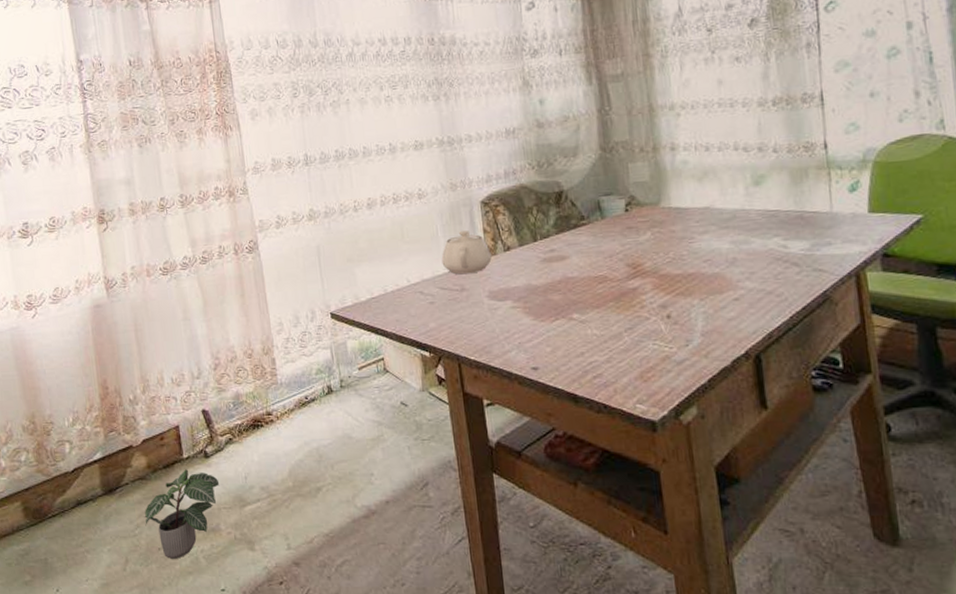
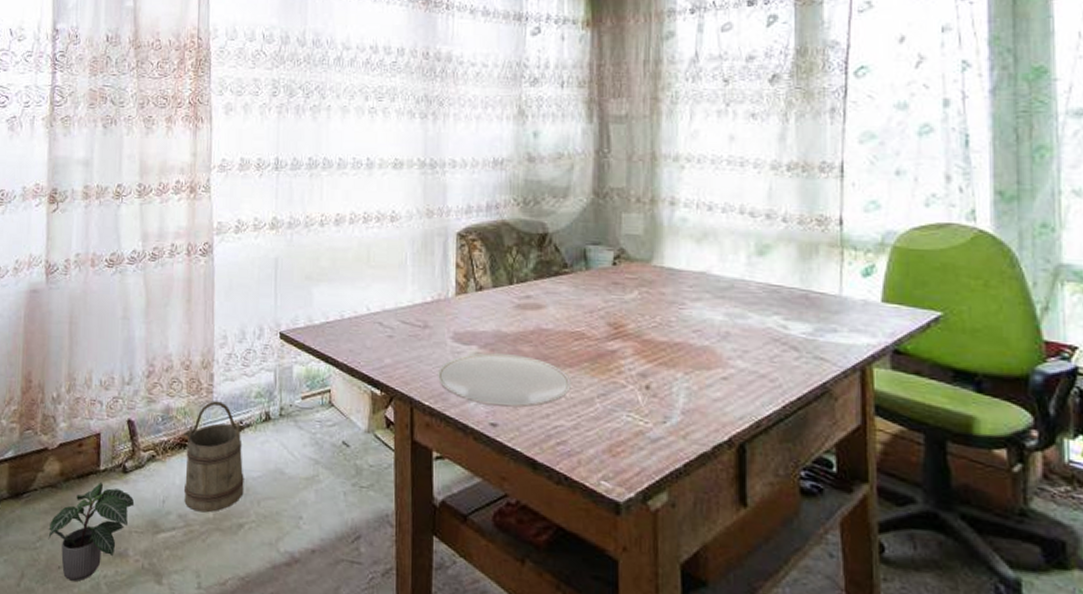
bucket: none [254,382,318,482] -> present [182,401,246,513]
teapot: present [441,229,492,275] -> none [407,261,461,311]
plate: none [478,303,600,352] -> present [437,353,571,408]

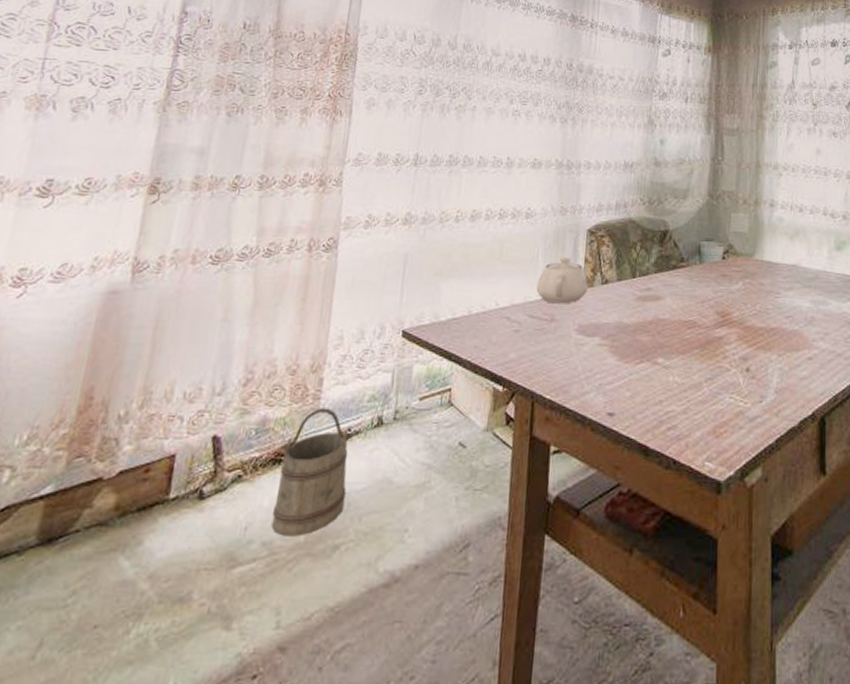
potted plant: present [48,482,135,582] -> none [85,514,209,641]
teapot: none [407,261,461,311] -> present [536,256,589,304]
plate: present [437,353,571,408] -> none [560,344,683,396]

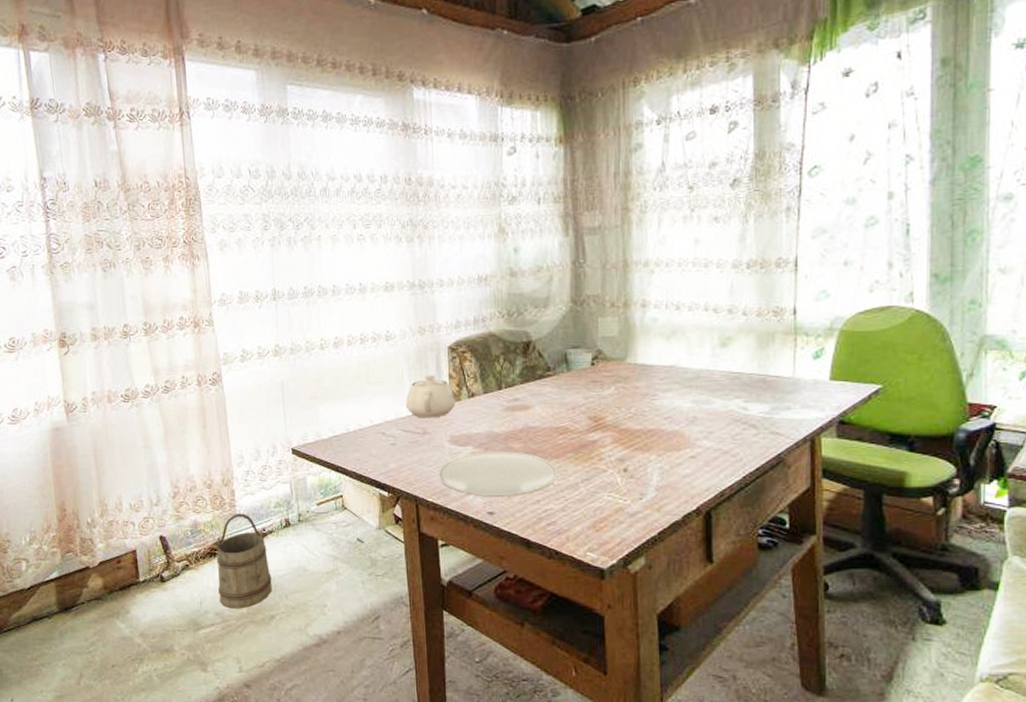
plate: none [560,344,683,396] -> present [437,451,558,497]

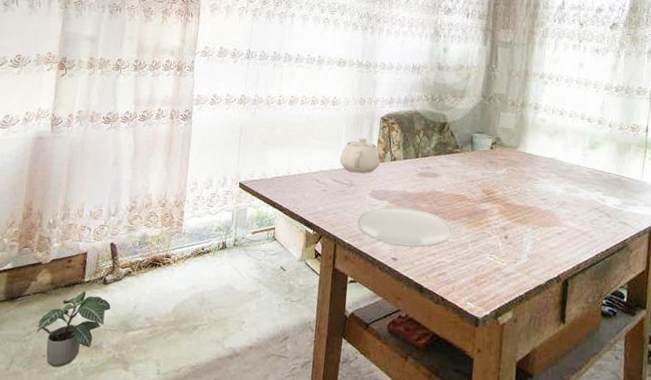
potted plant: none [99,592,175,676] -> present [36,291,111,367]
bucket: present [211,513,272,609] -> none [152,231,206,317]

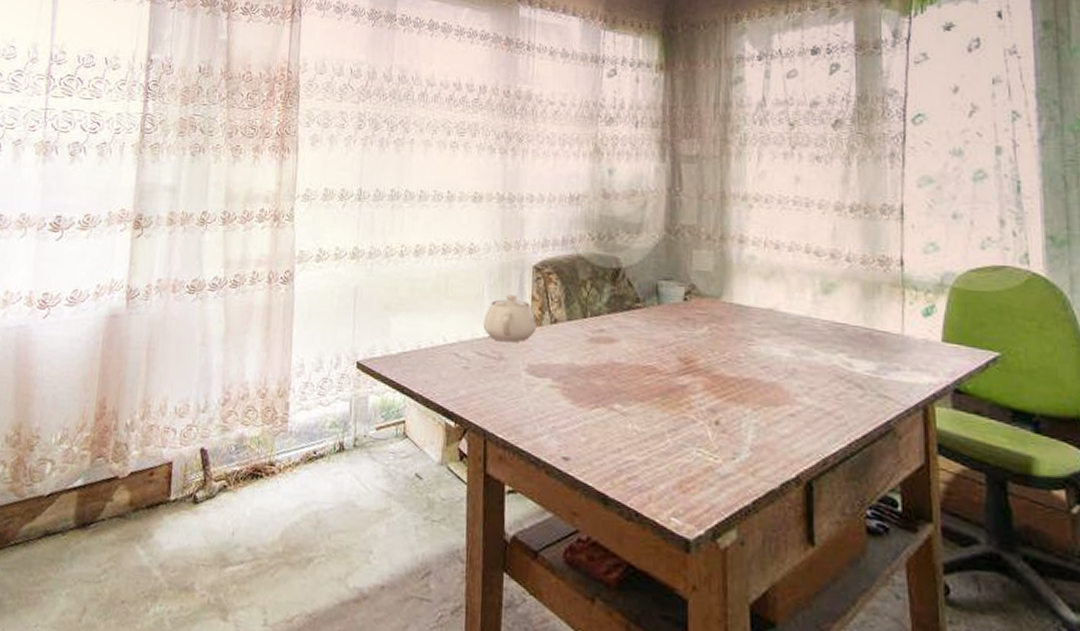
potted plant: present [36,291,111,367] -> none [113,513,204,617]
plate: present [356,206,453,248] -> none [511,386,642,442]

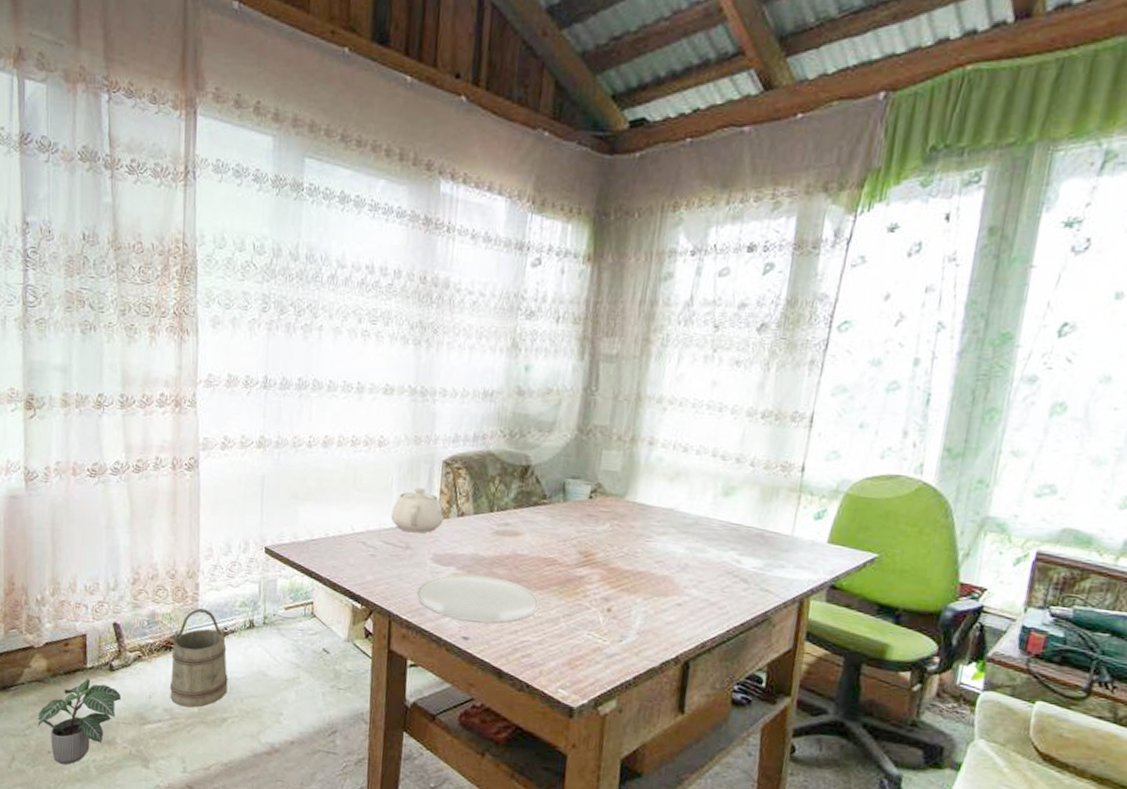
potted plant: none [113,513,204,617] -> present [37,679,122,765]
bucket: none [254,430,319,546] -> present [168,608,230,708]
plate: none [511,386,642,442] -> present [415,574,540,624]

